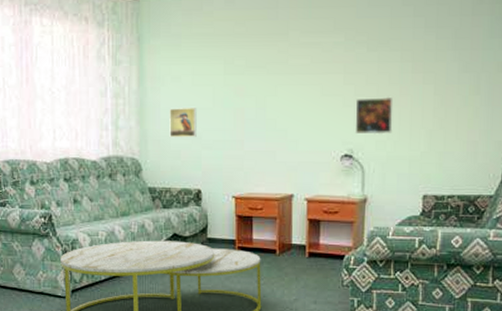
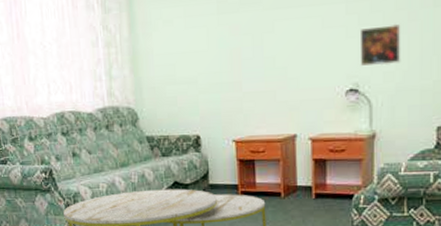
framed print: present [169,108,197,138] -> none [163,51,192,84]

